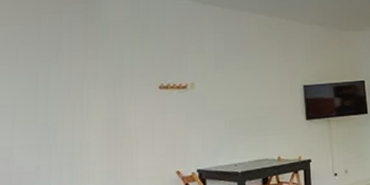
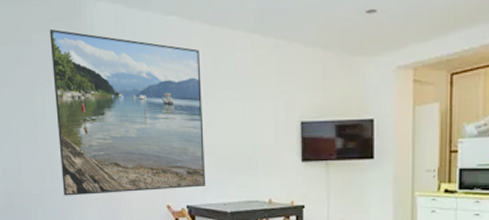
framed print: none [61,11,217,171] -> present [49,29,206,196]

